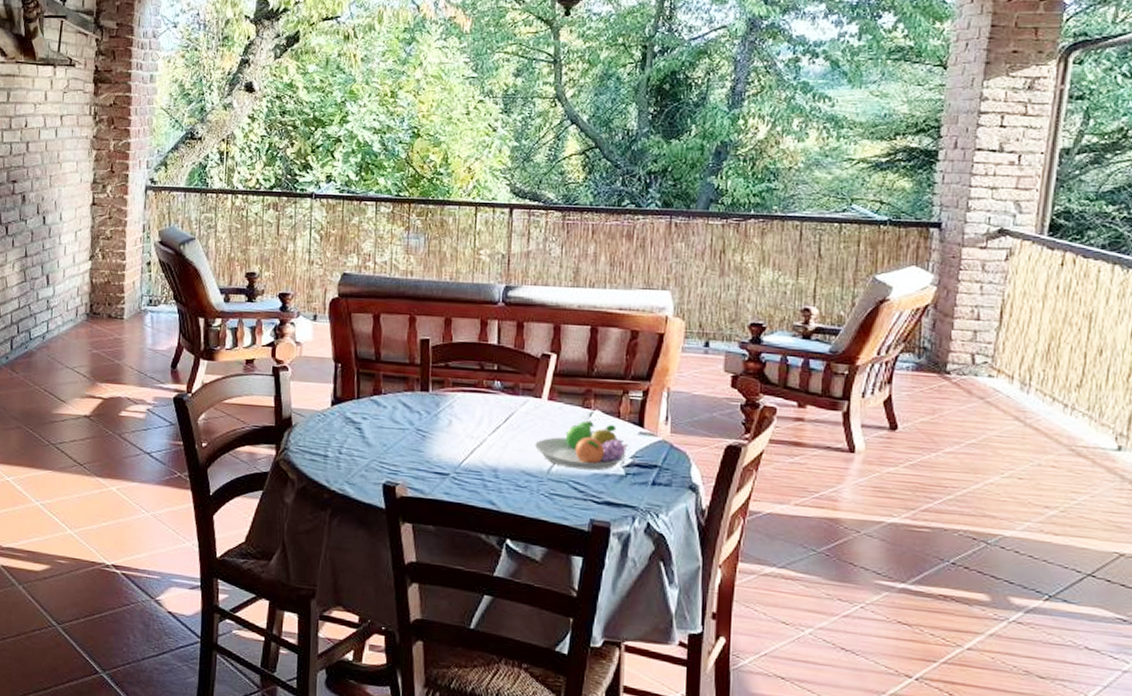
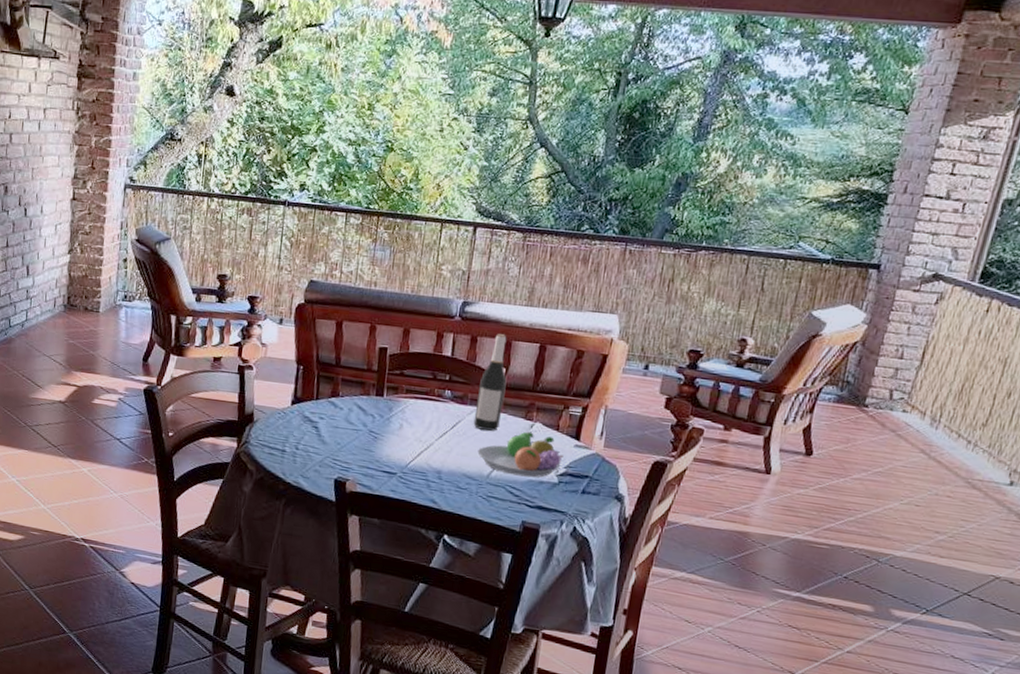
wine bottle: none [527,318,559,422] -> present [473,334,507,431]

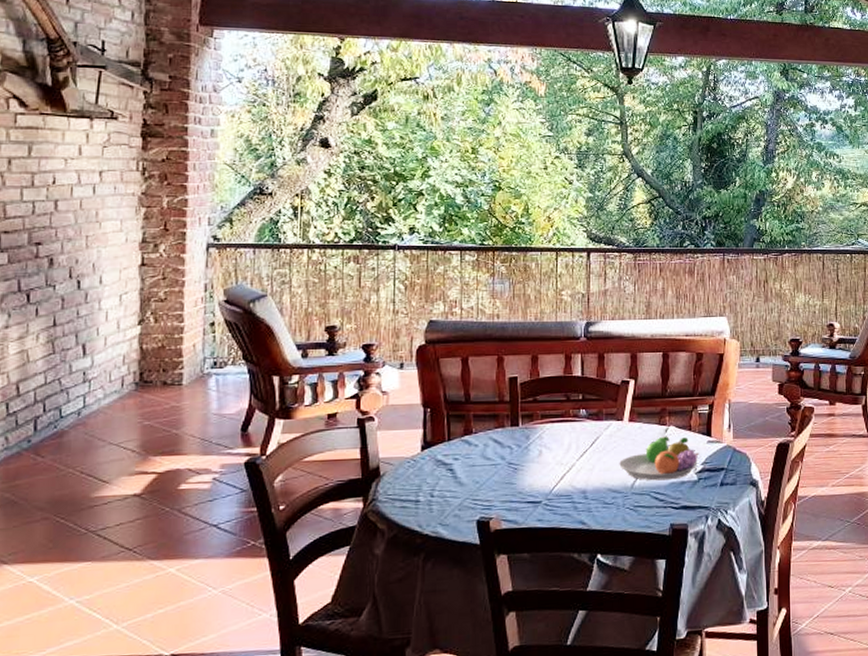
wine bottle: present [473,334,507,431] -> none [611,348,637,442]

